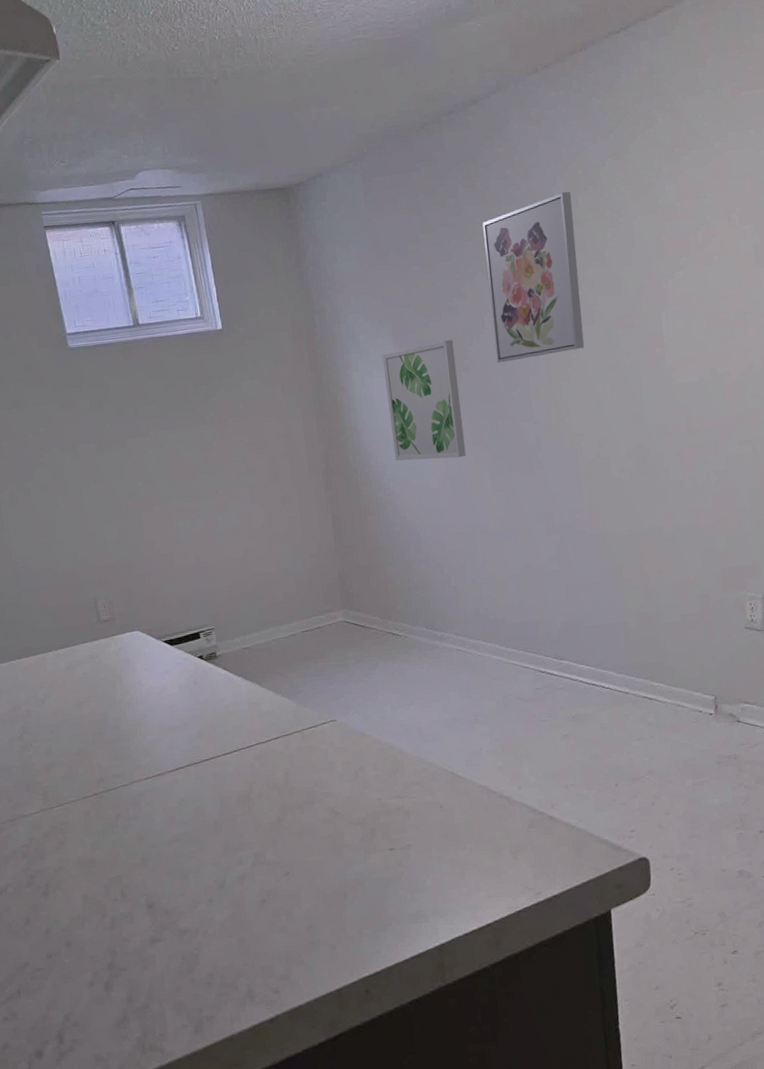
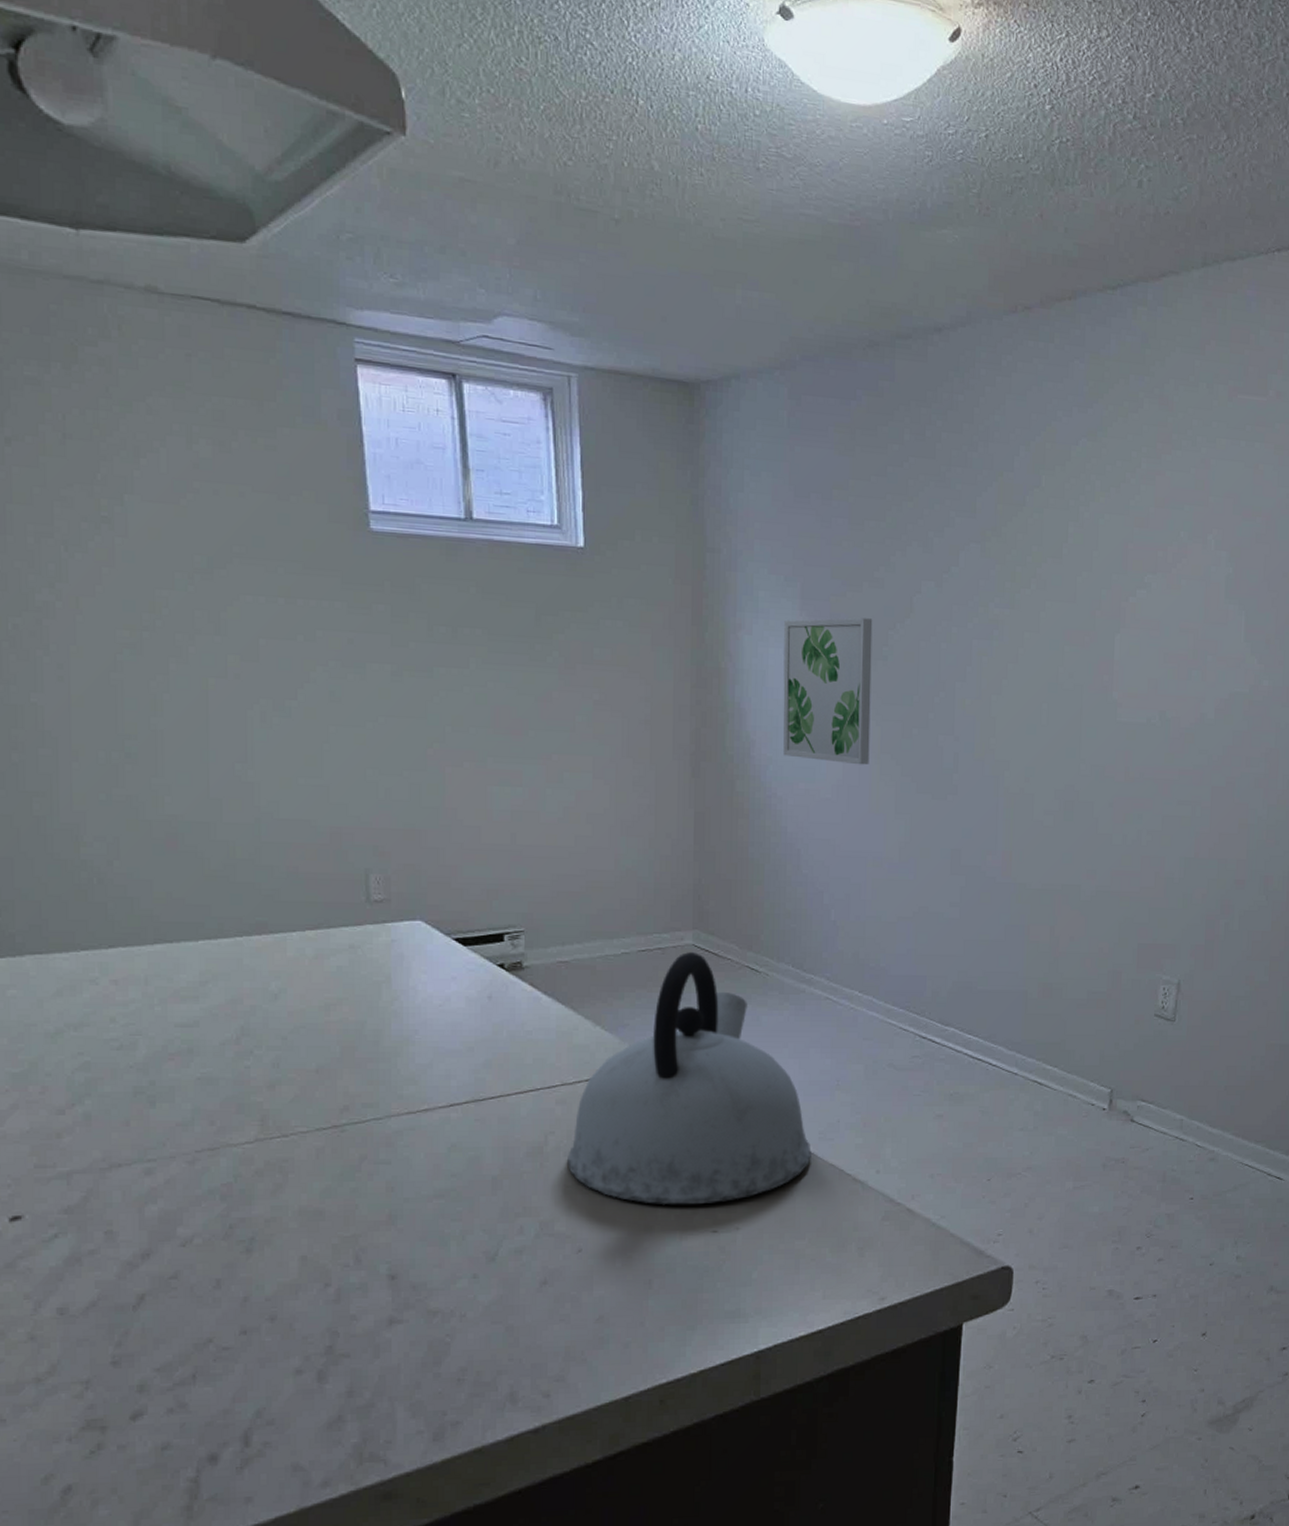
kettle: none [269,627,462,832] -> present [568,952,811,1205]
wall art: present [482,191,585,363] -> none [921,465,1035,660]

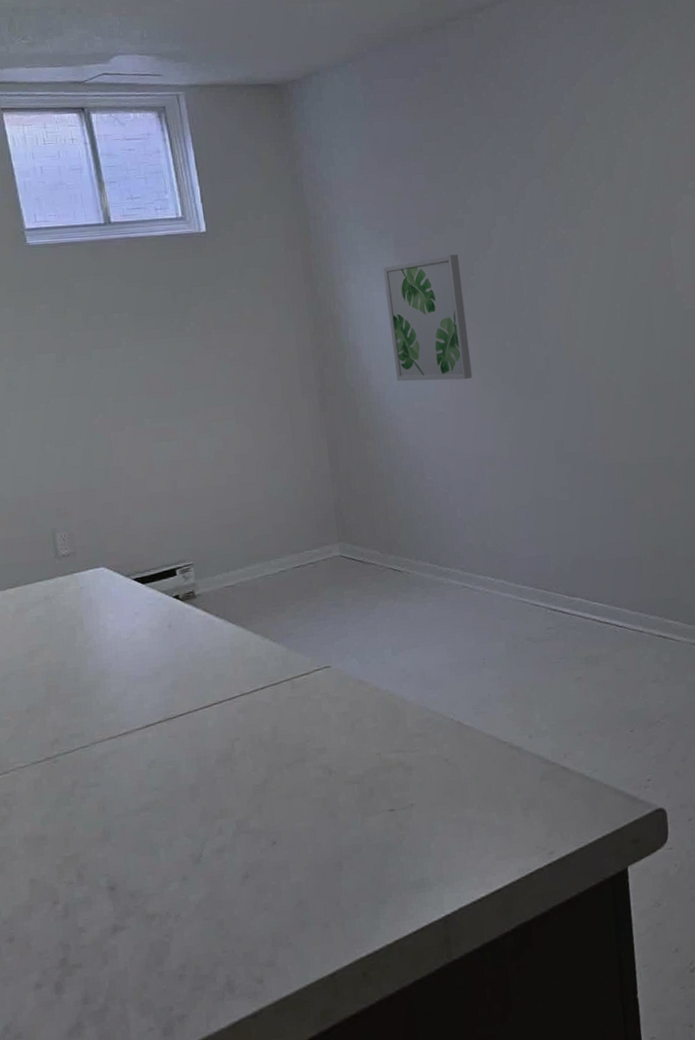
kettle: present [568,952,811,1205] -> none [253,562,469,792]

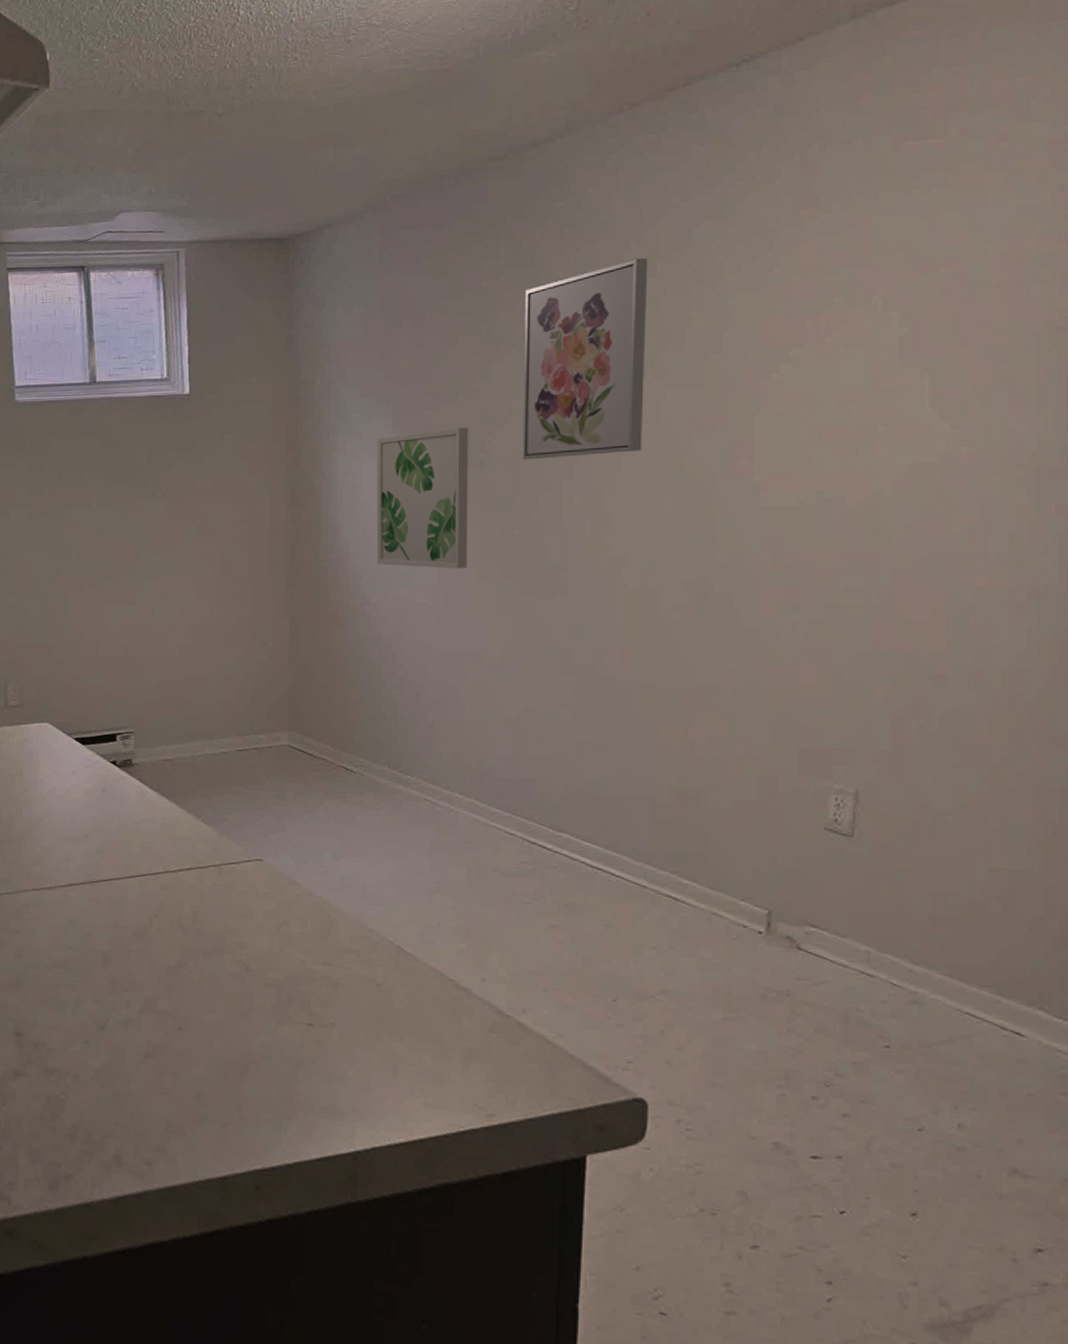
wall art: none [488,107,594,281] -> present [522,257,648,460]

